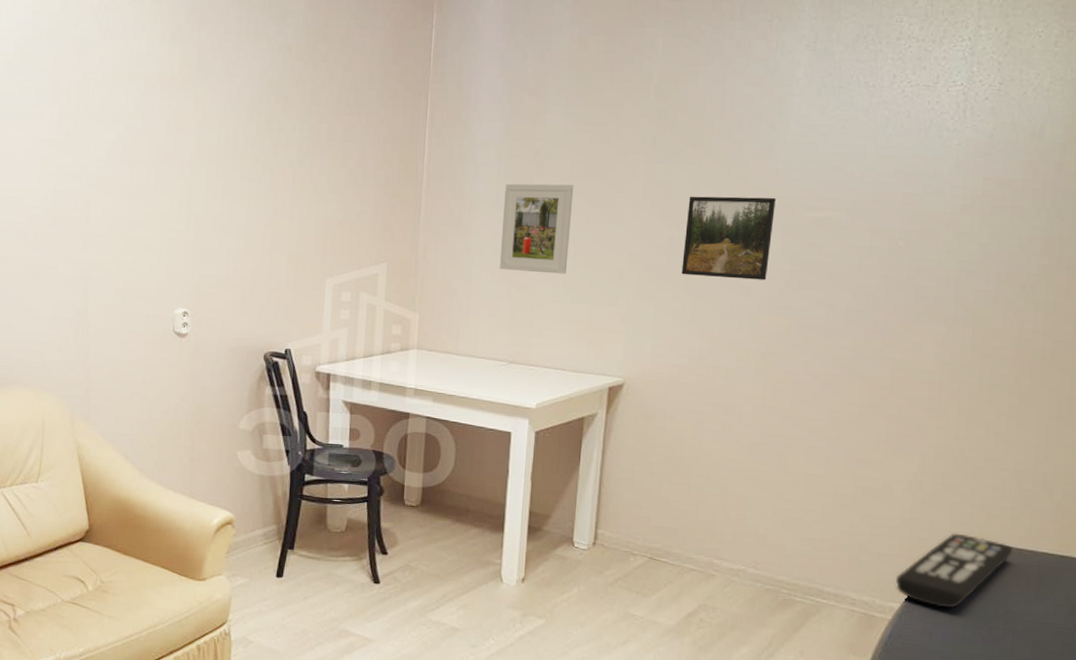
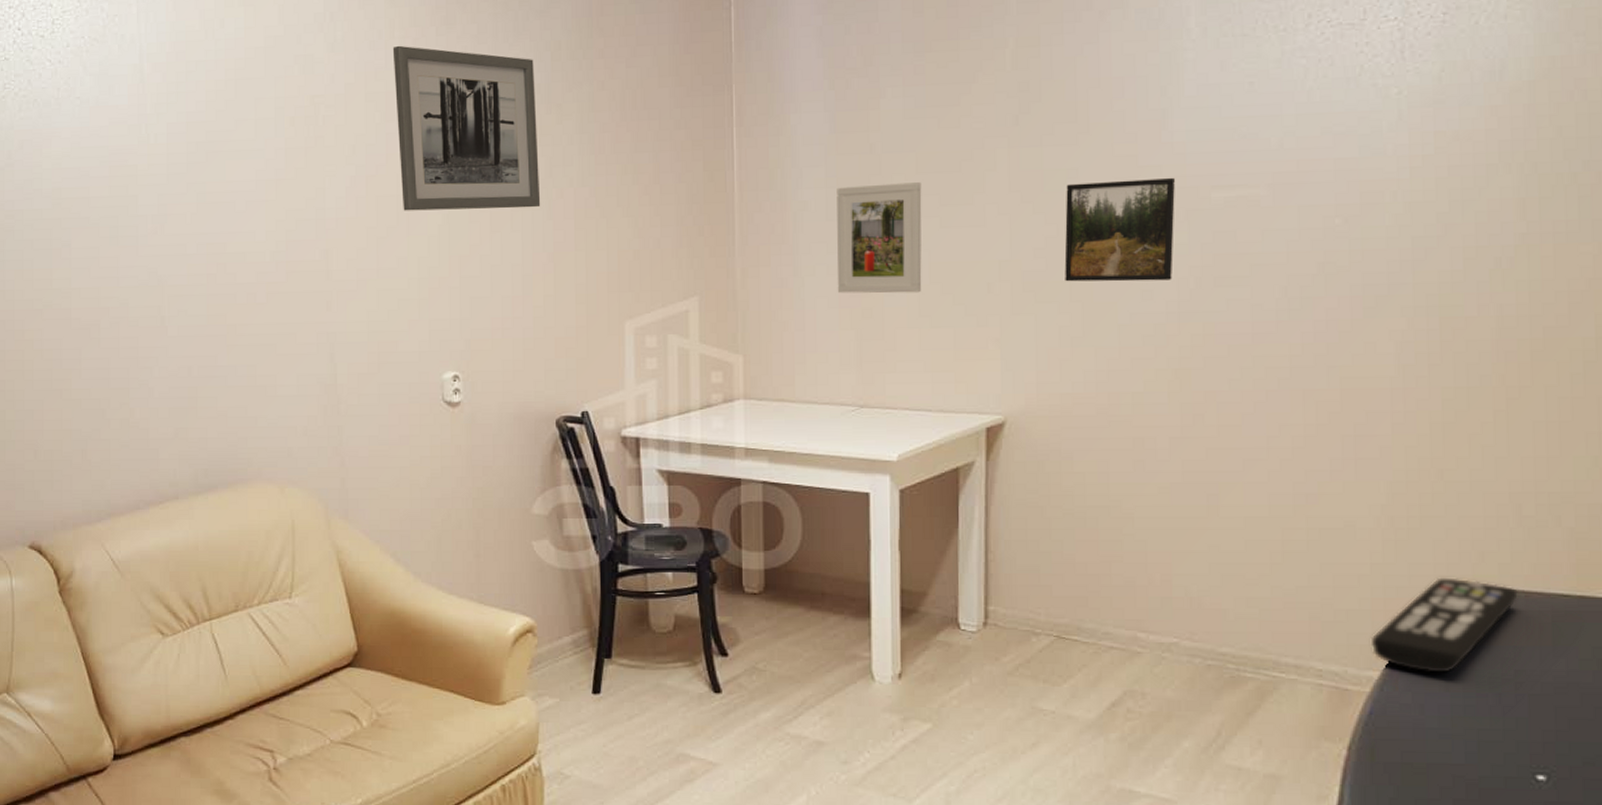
wall art: none [152,37,269,180] -> present [392,45,541,211]

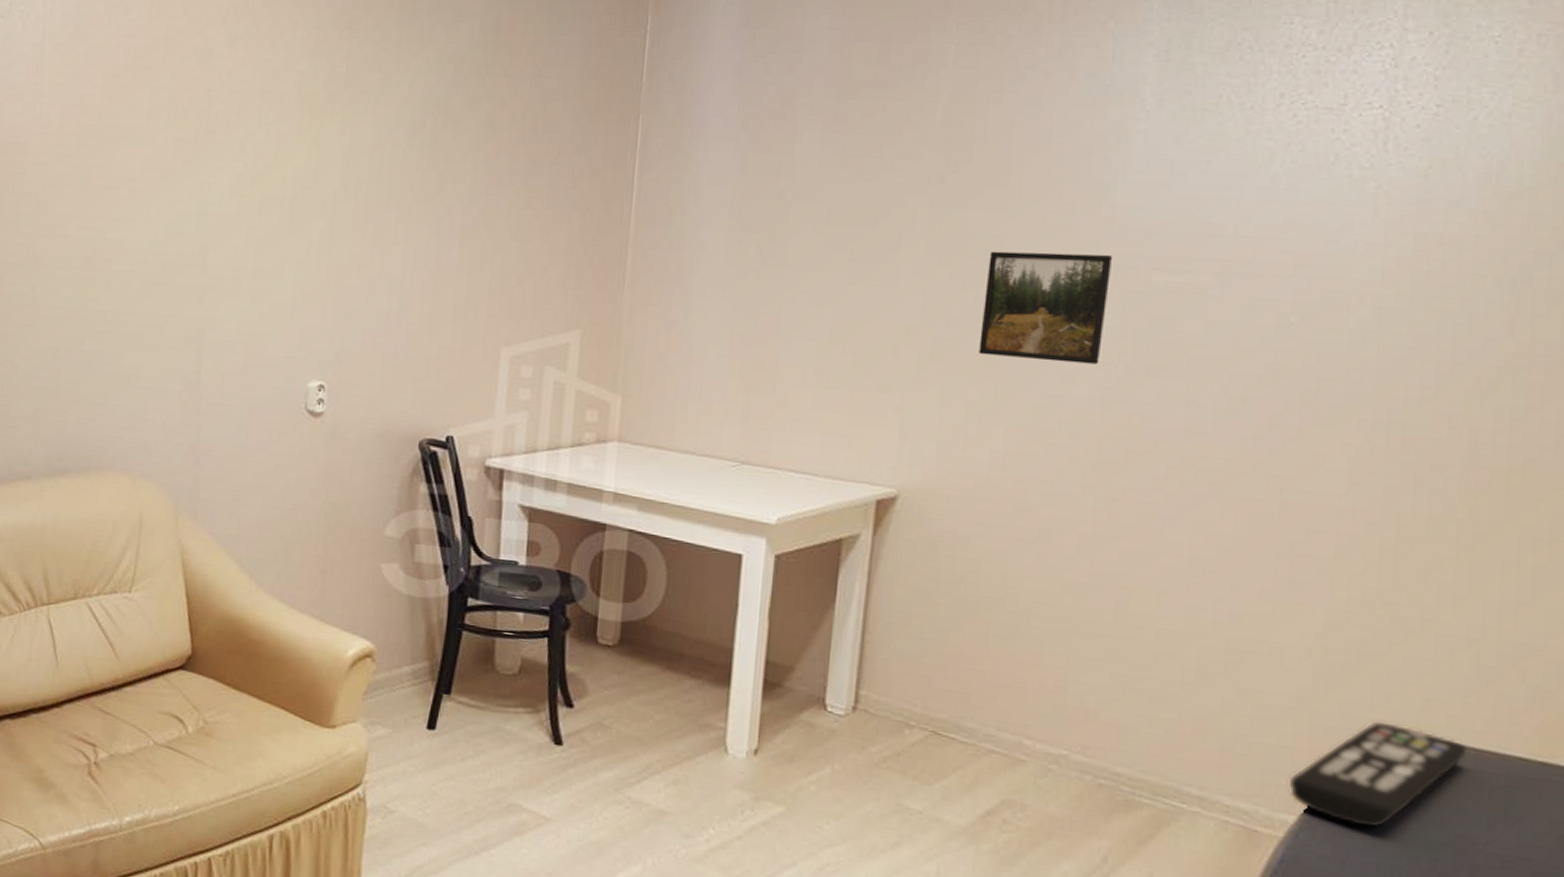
wall art: present [392,45,541,211] -> none [286,46,435,223]
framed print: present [836,182,922,294] -> none [729,231,832,350]

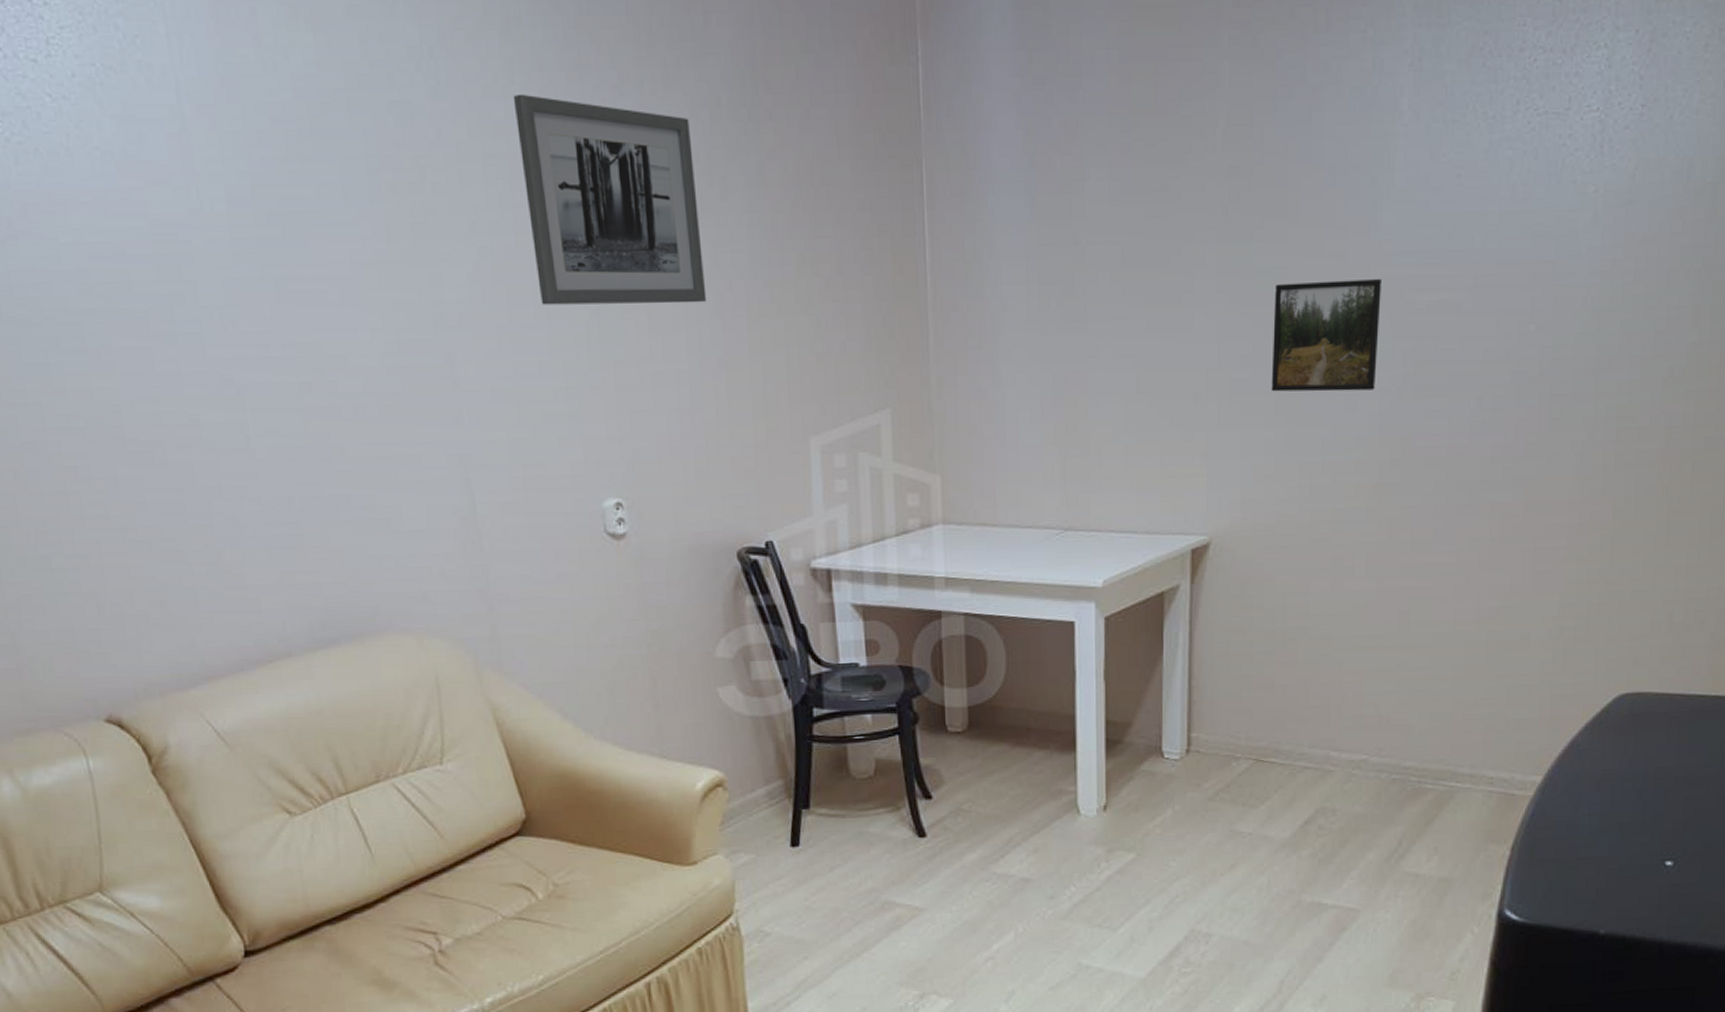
wall art: none [286,46,435,223] -> present [513,93,707,305]
remote control: present [1288,721,1467,827] -> none [1536,683,1664,775]

